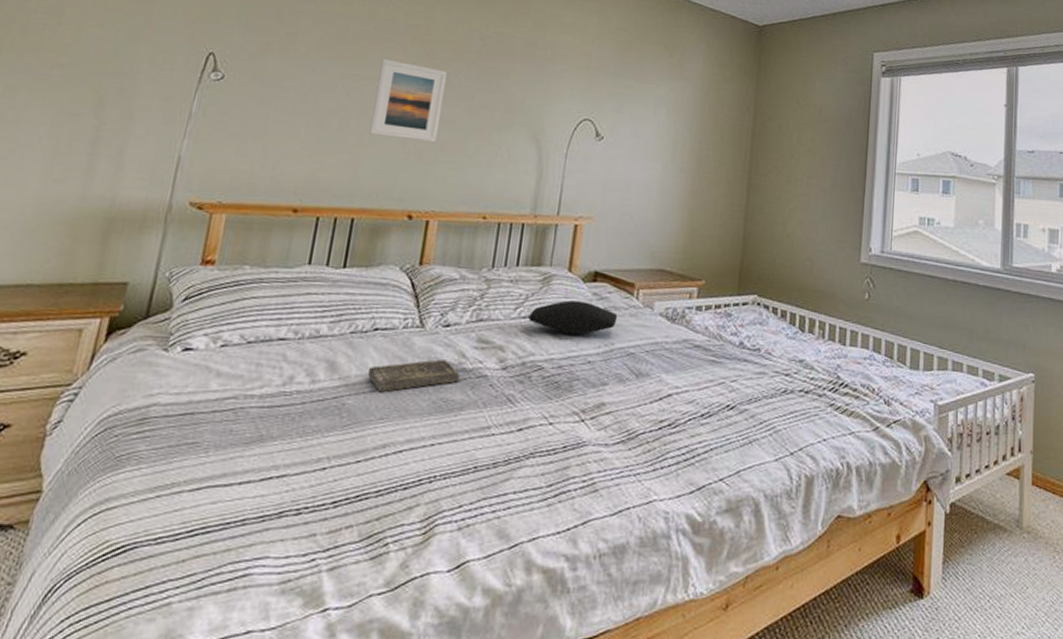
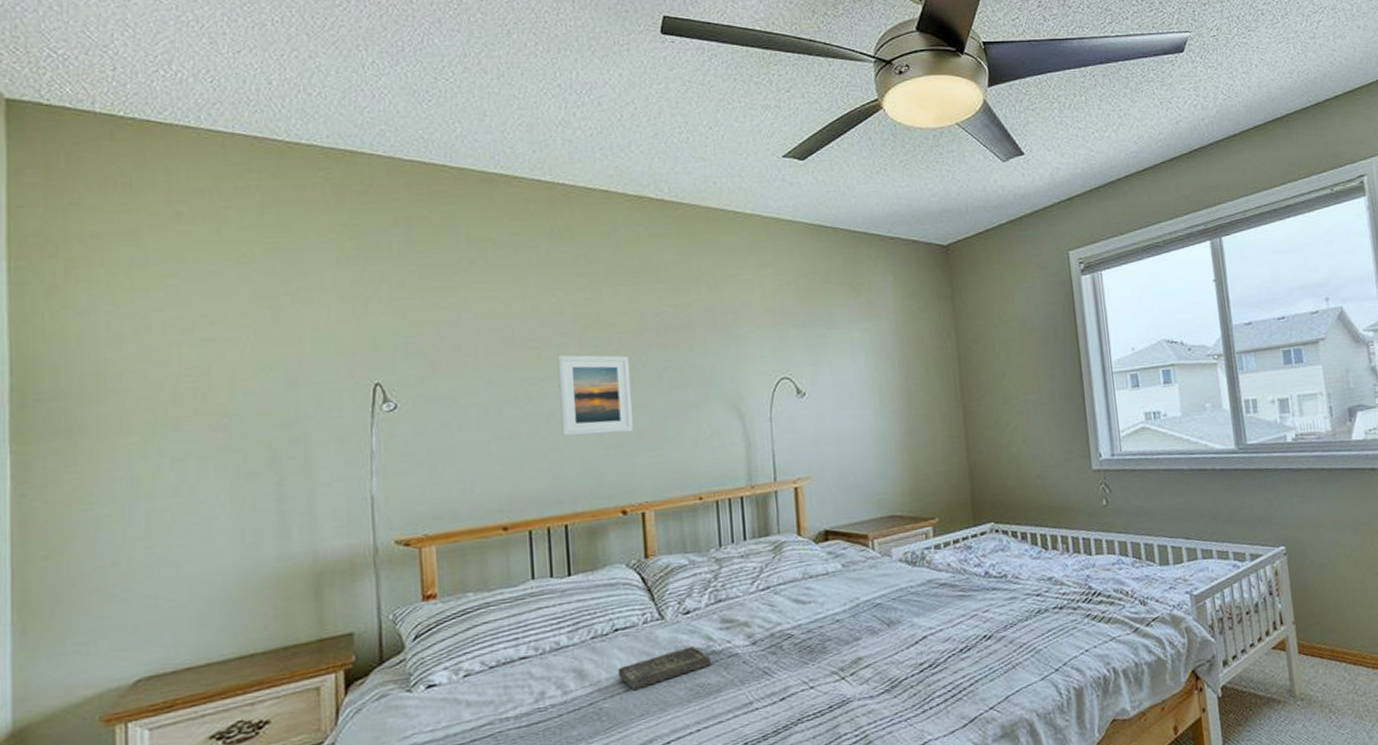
cushion: present [528,300,618,335] -> none [767,562,858,598]

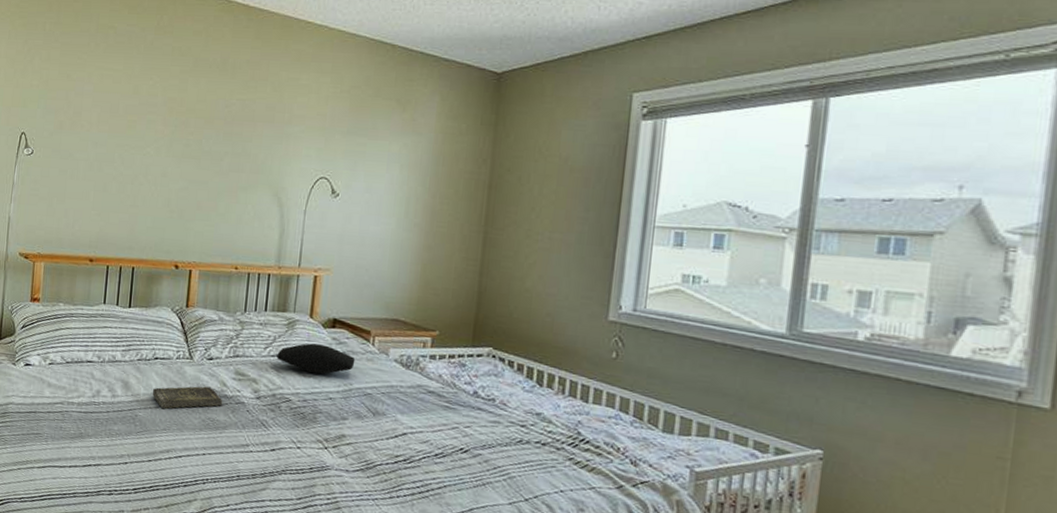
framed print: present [557,354,634,437] -> none [141,129,200,203]
cushion: none [767,562,858,598] -> present [277,343,355,374]

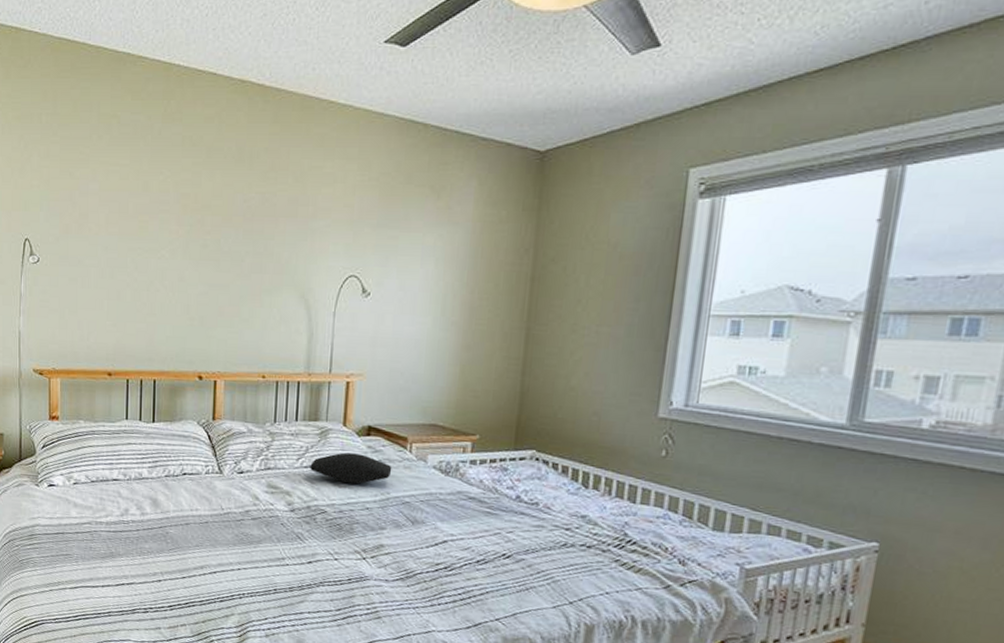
book: present [153,386,223,409] -> none [183,501,256,526]

